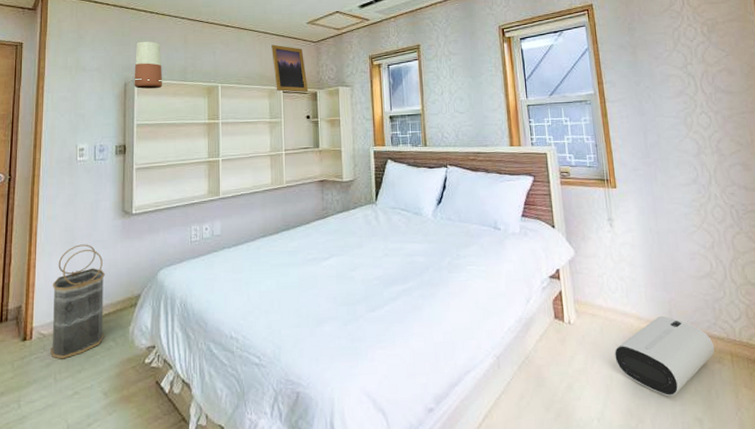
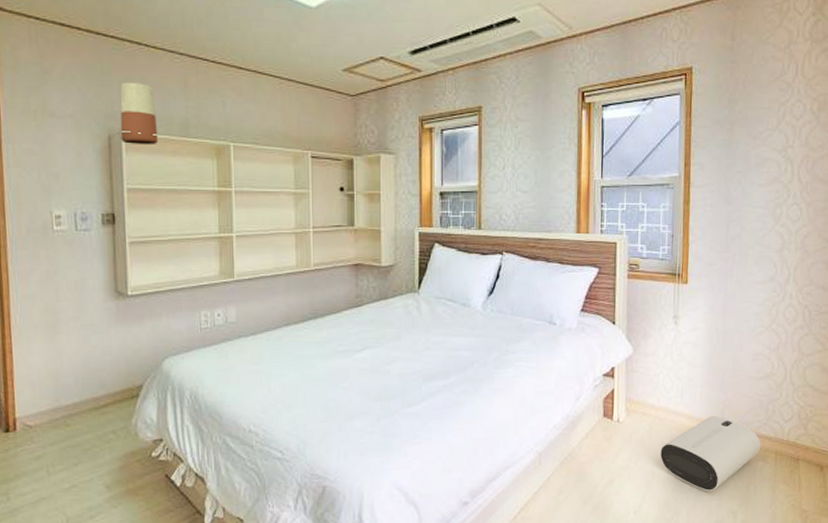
basket: present [50,244,105,359] -> none [34,328,103,452]
picture frame: present [271,44,309,92] -> none [297,95,343,158]

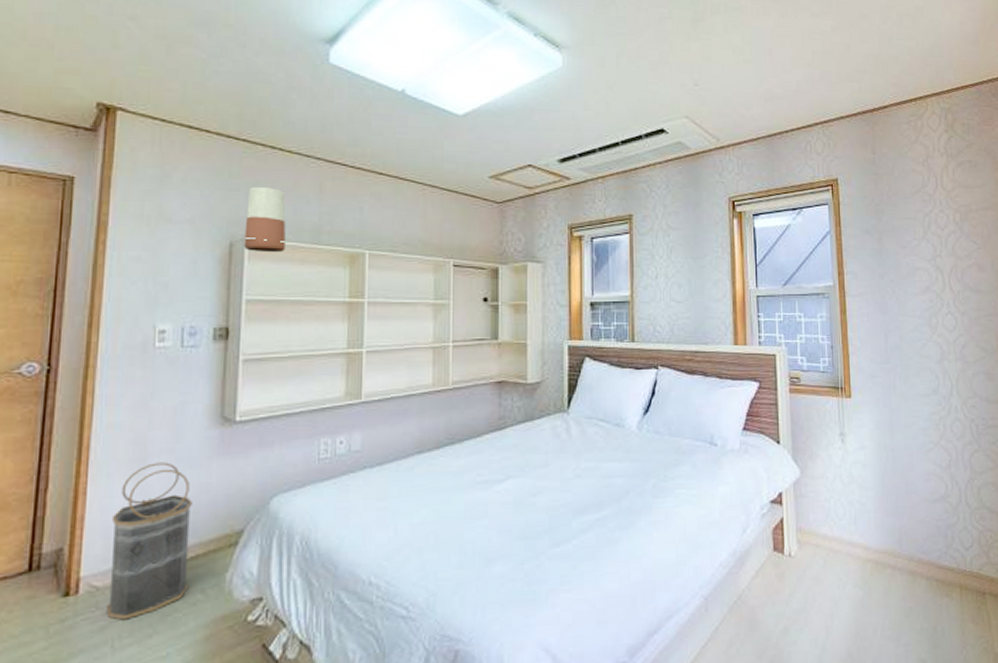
basket: none [34,328,103,452] -> present [106,462,192,620]
air purifier: present [659,416,761,492] -> none [836,545,944,637]

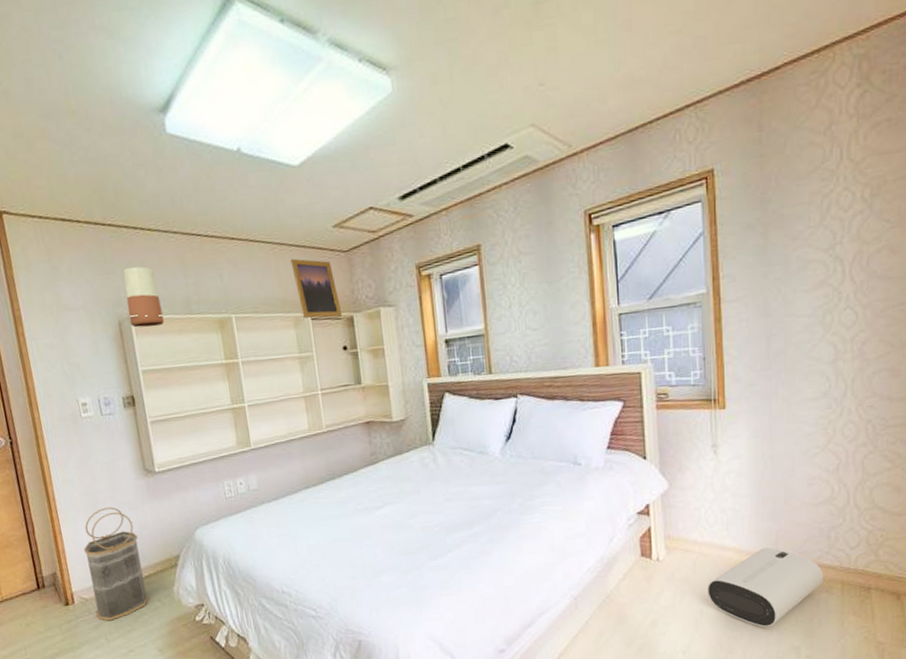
picture frame: none [440,202,488,267] -> present [291,258,343,319]
air purifier: none [836,545,944,637] -> present [706,547,824,628]

